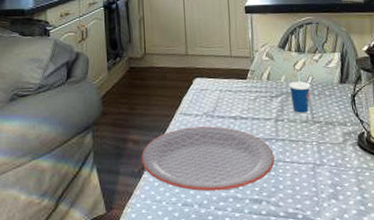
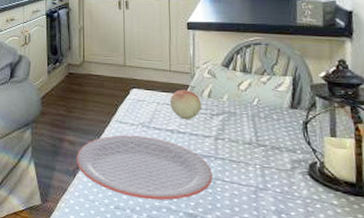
fruit: none [231,74,262,105] -> present [169,89,201,120]
cup: present [288,71,310,114] -> none [231,91,256,136]

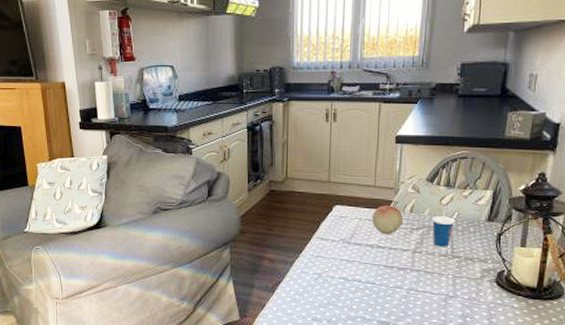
plate: present [77,135,213,200] -> none [276,251,407,311]
cup: none [231,91,256,136] -> present [431,206,455,248]

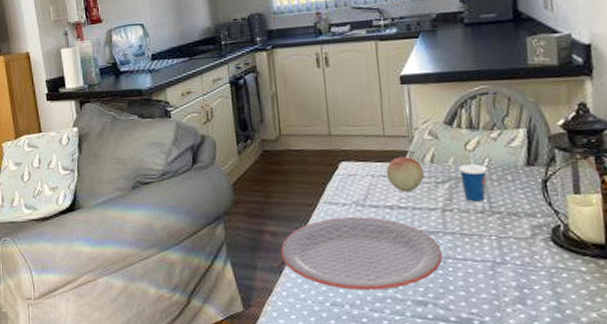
plate: none [276,251,407,311] -> present [281,217,443,291]

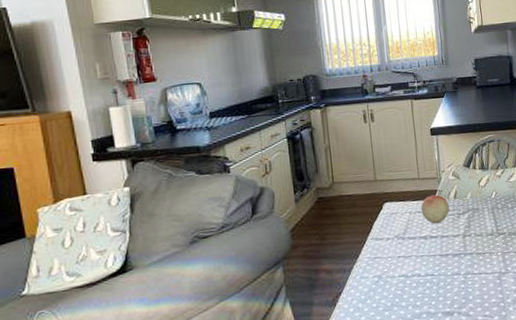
plate: present [281,217,443,291] -> none [335,247,464,312]
cup: present [458,152,487,203] -> none [474,187,494,228]

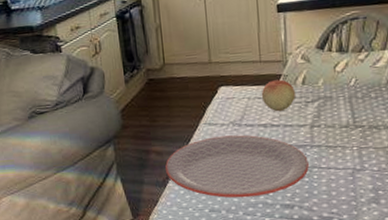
plate: none [335,247,464,312] -> present [165,135,309,198]

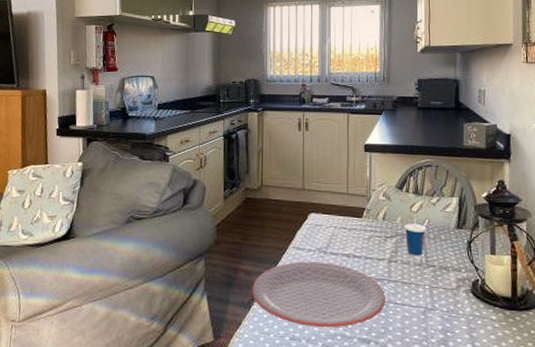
fruit: present [261,79,295,112] -> none [346,213,376,244]
cup: none [326,73,353,119] -> present [403,213,426,257]

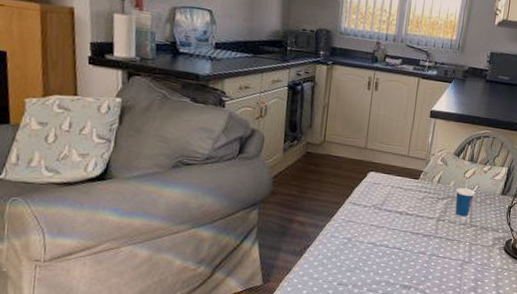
plate: present [252,261,386,328] -> none [305,216,430,275]

